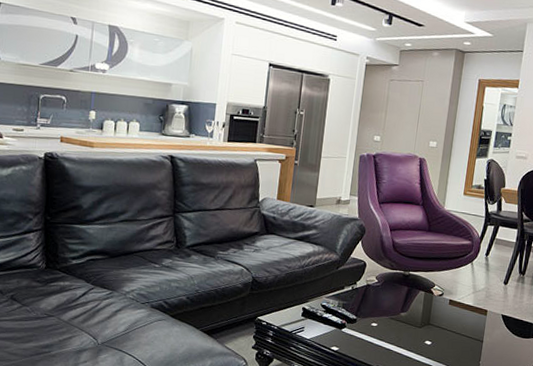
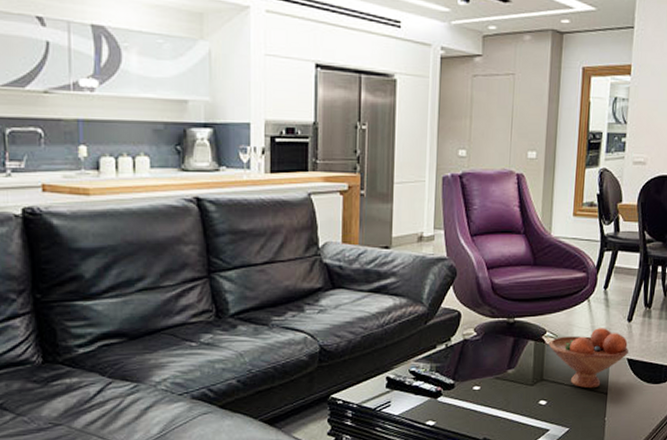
fruit bowl: none [437,287,503,336] -> present [549,328,628,389]

